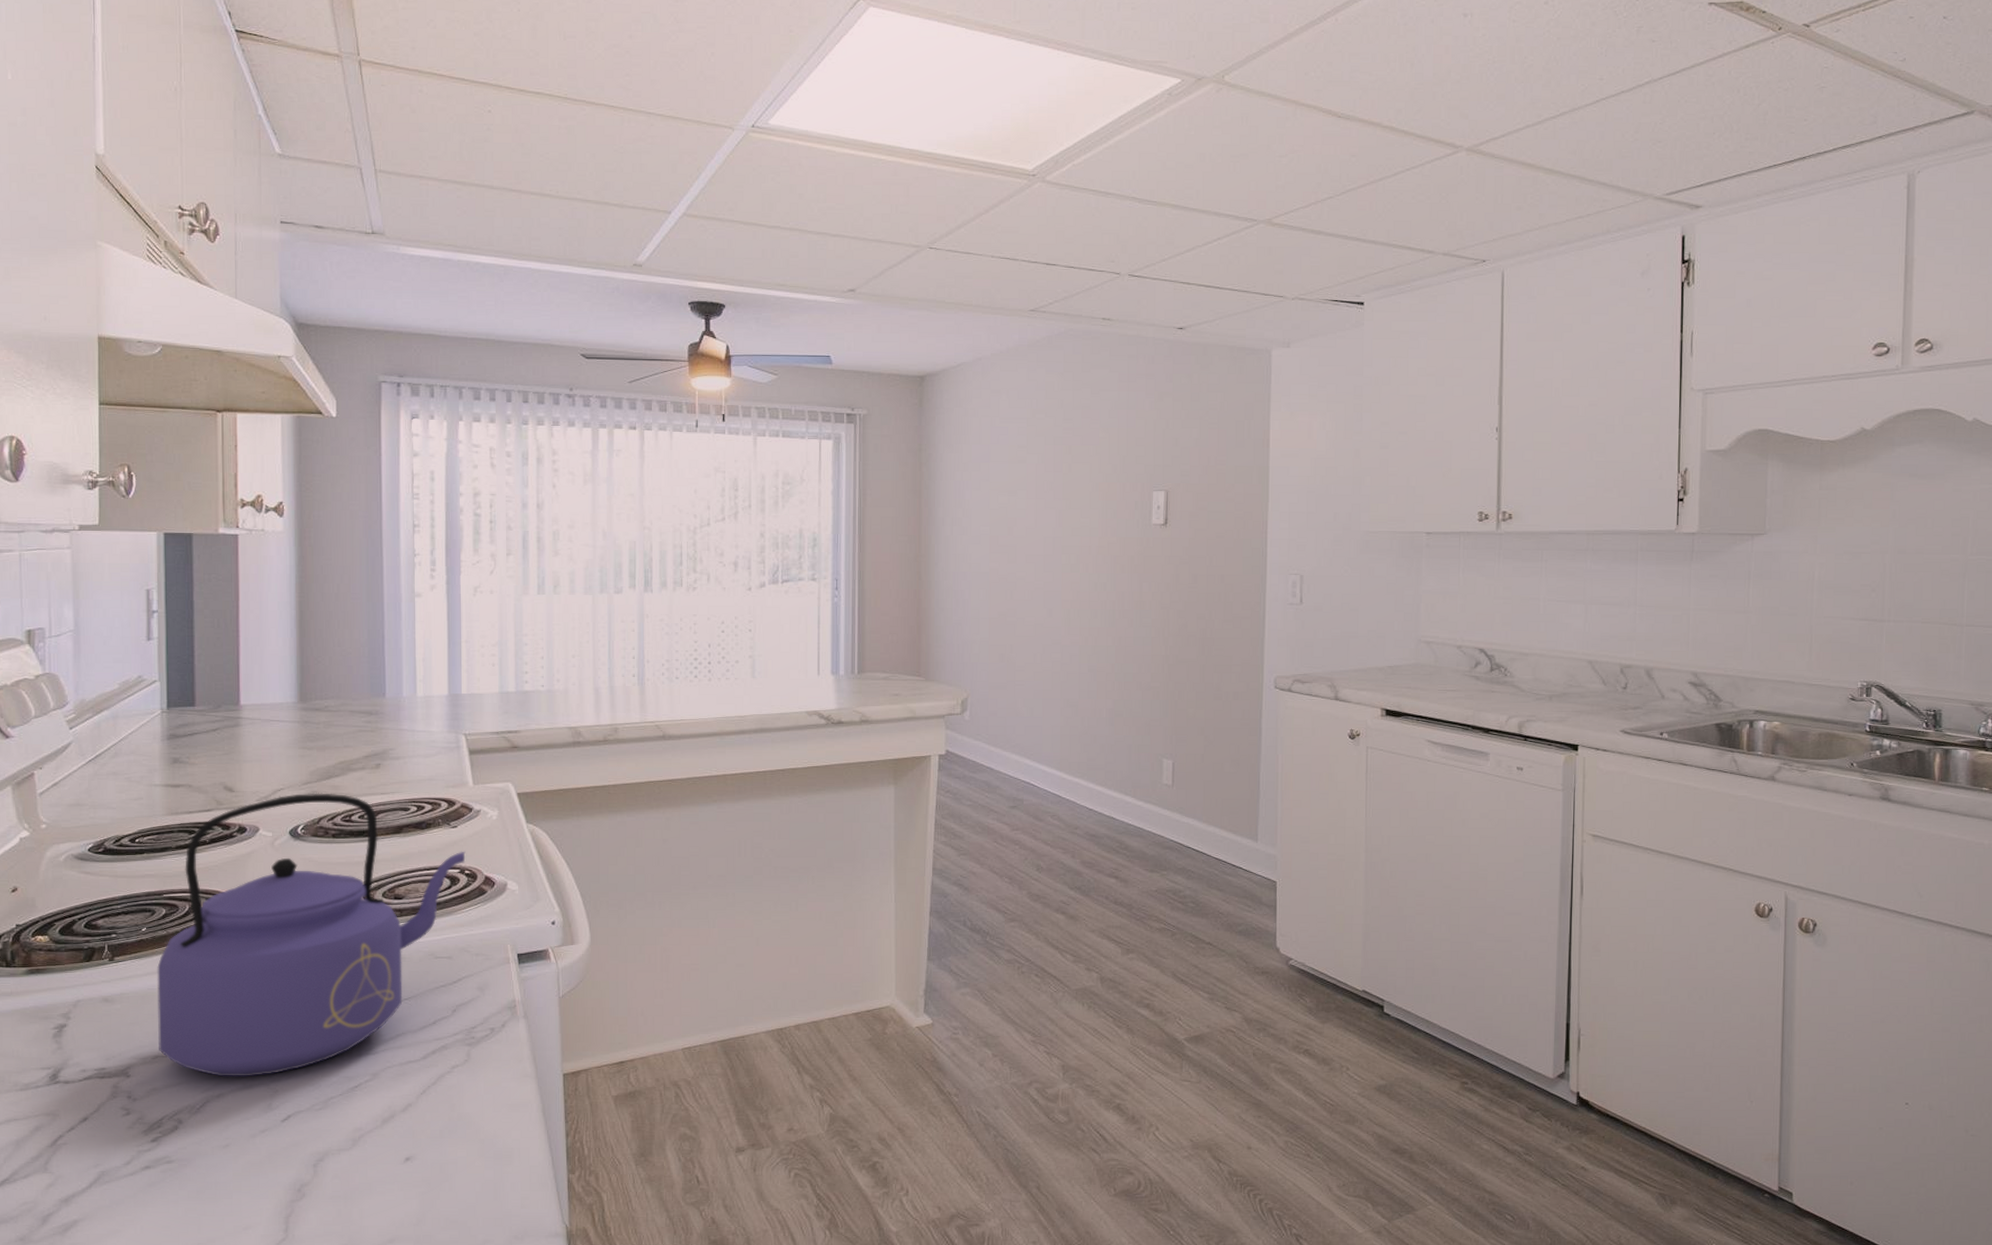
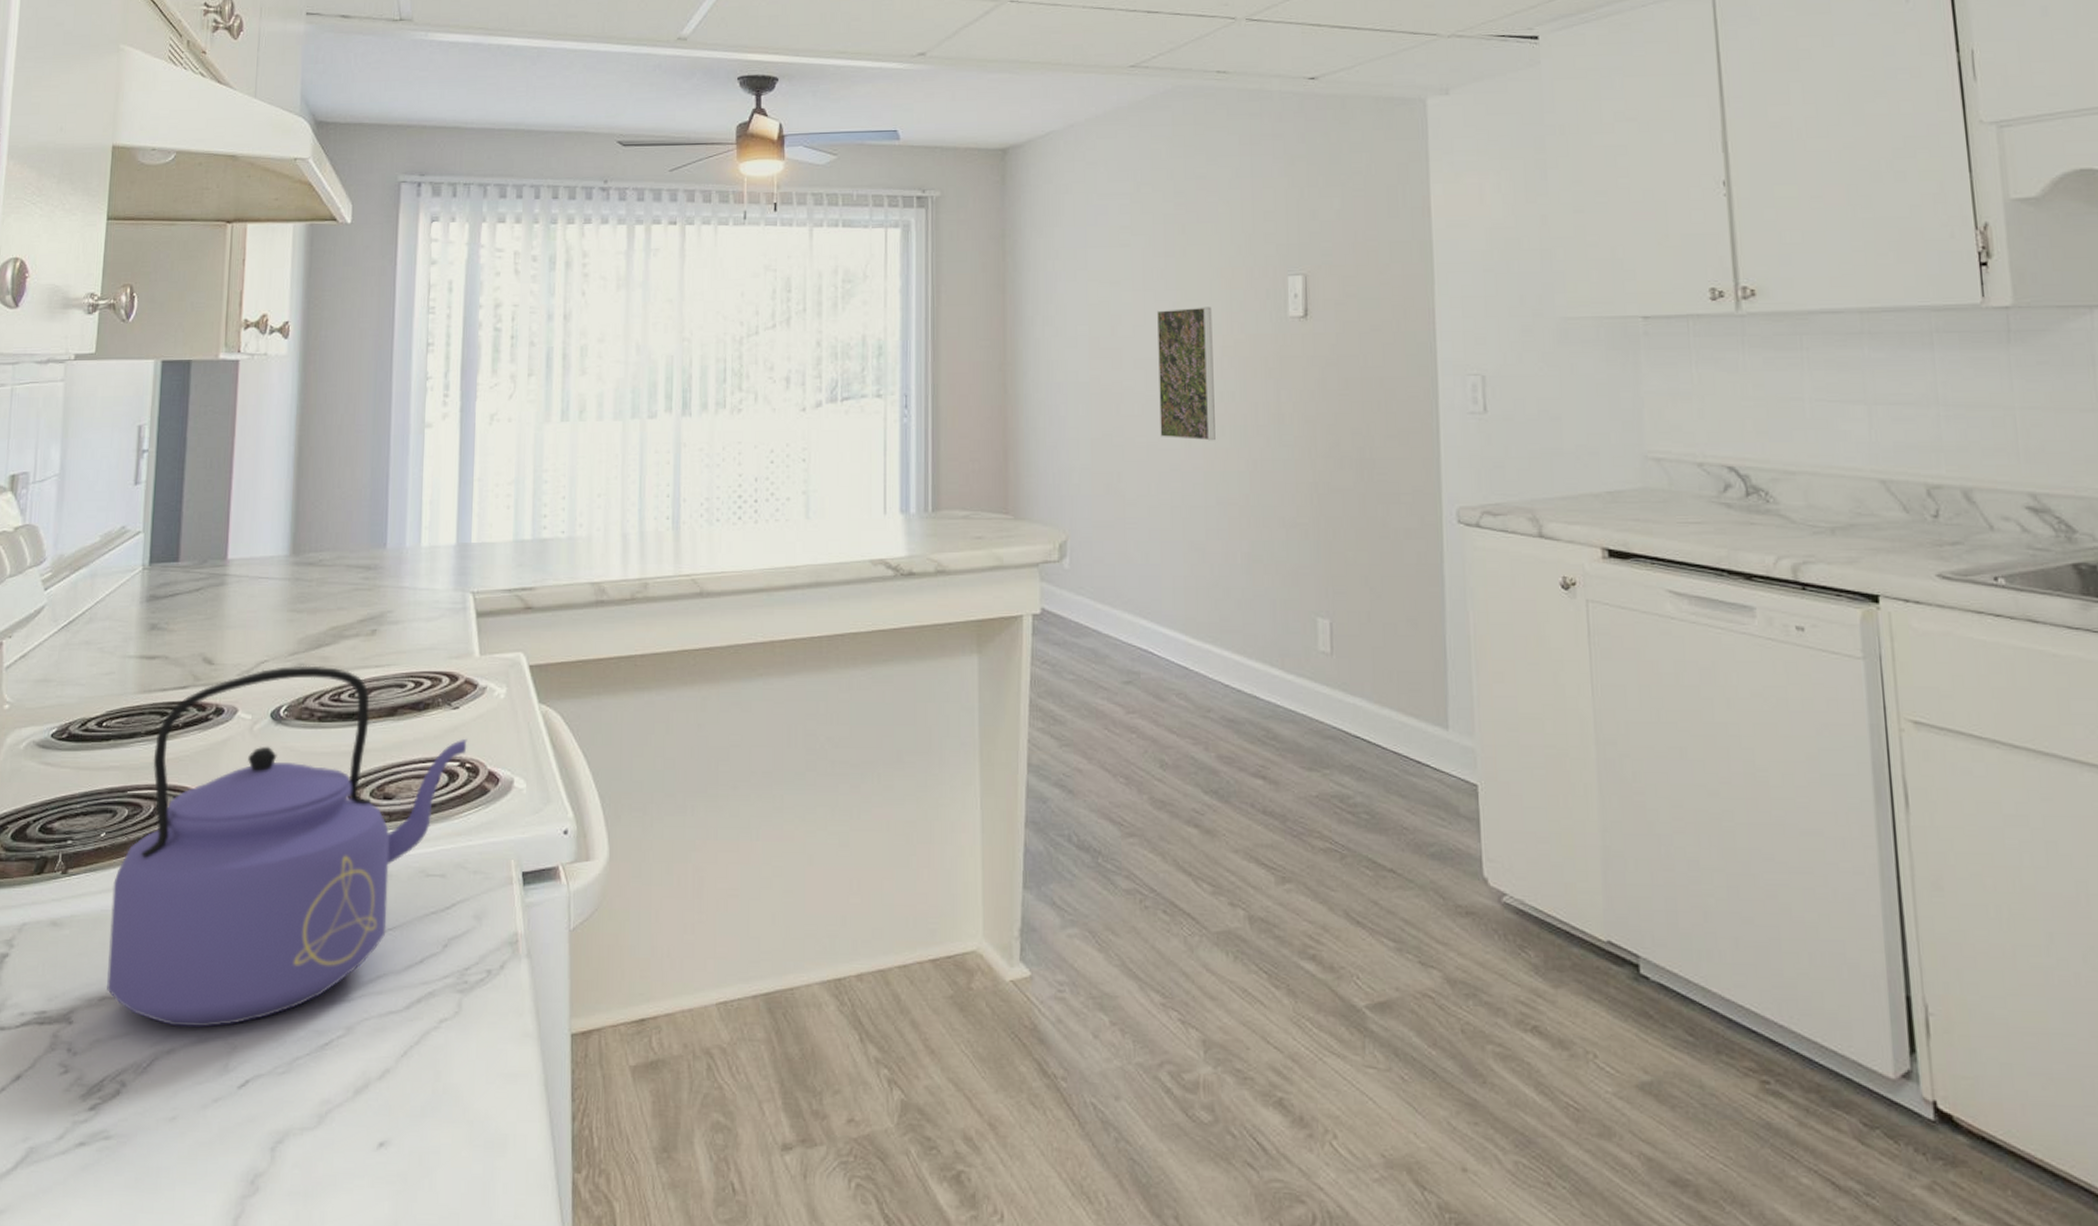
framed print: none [1045,514,1091,621] -> present [1157,307,1216,441]

